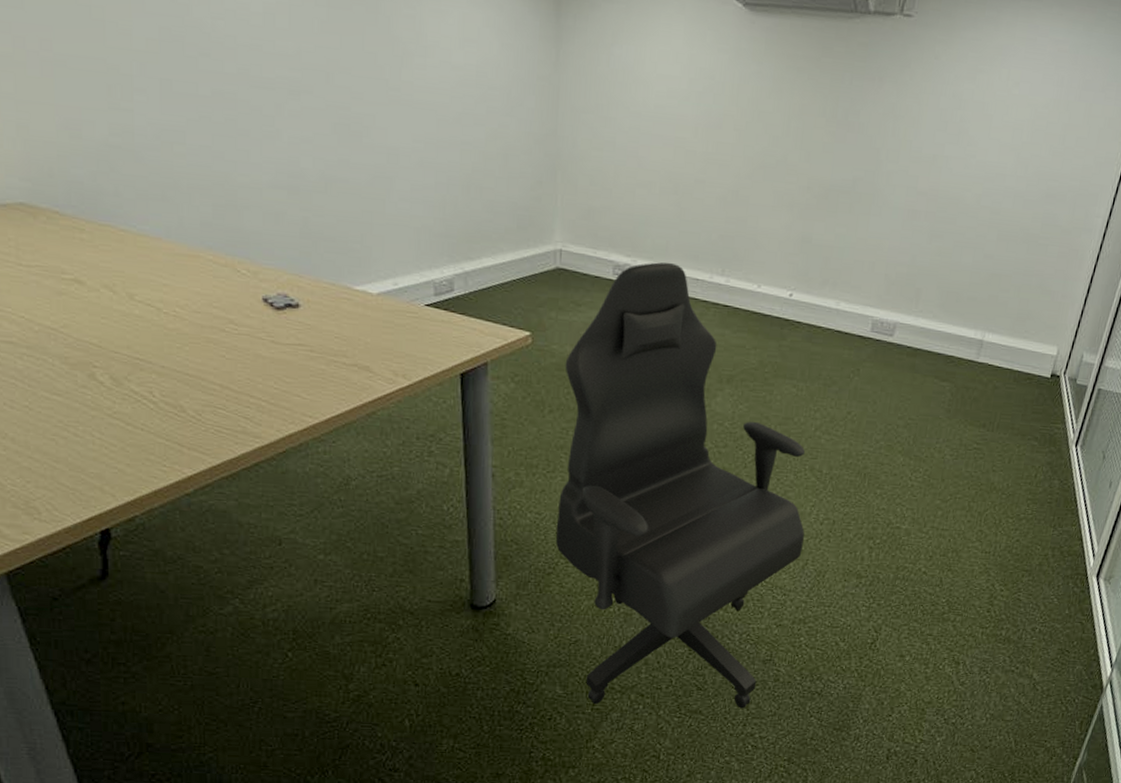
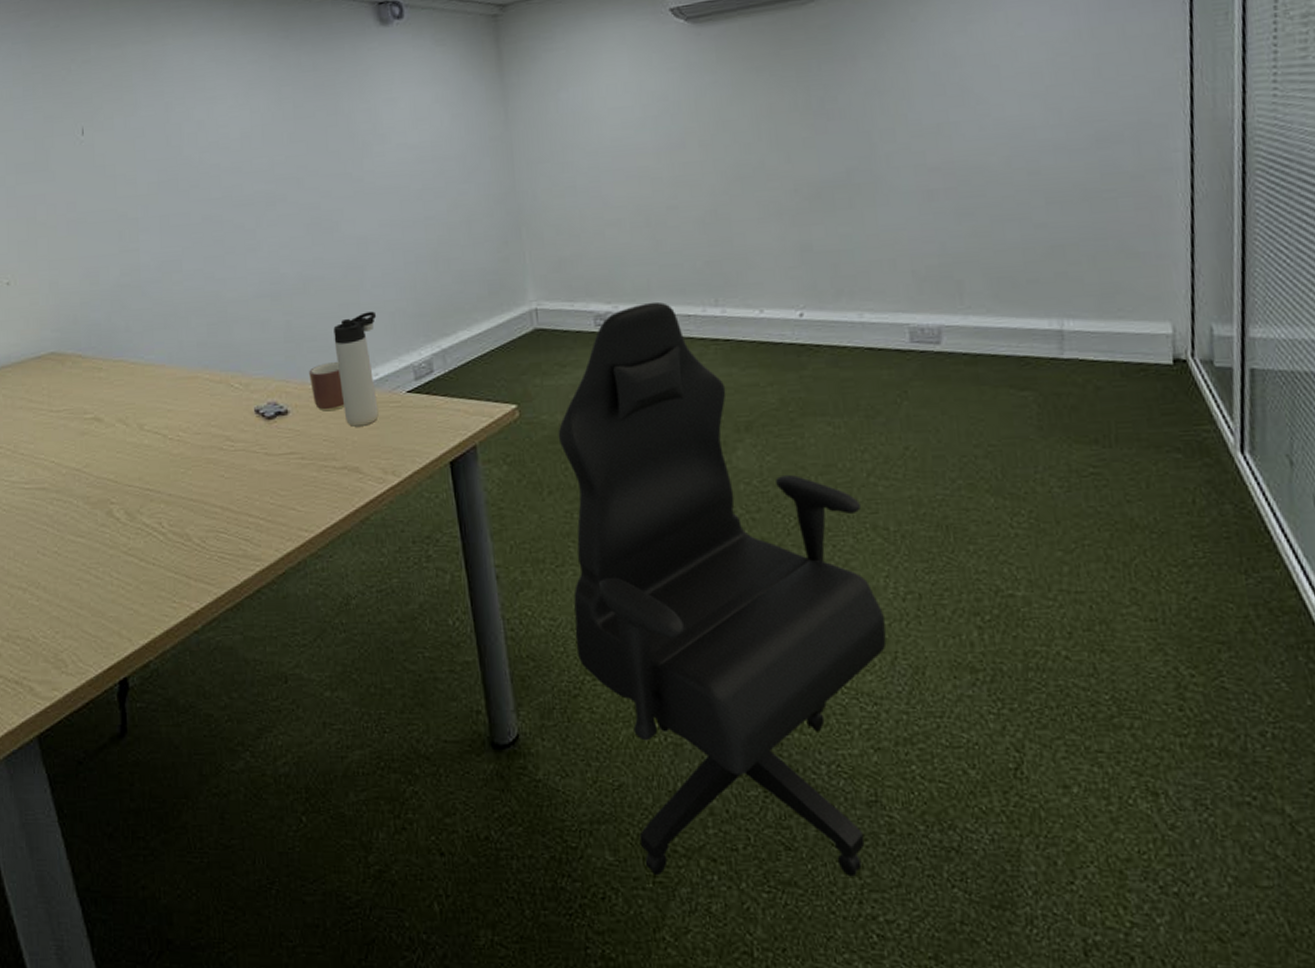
mug: none [325,265,361,312] -> present [309,361,345,412]
thermos bottle: none [354,223,402,330] -> present [333,311,379,427]

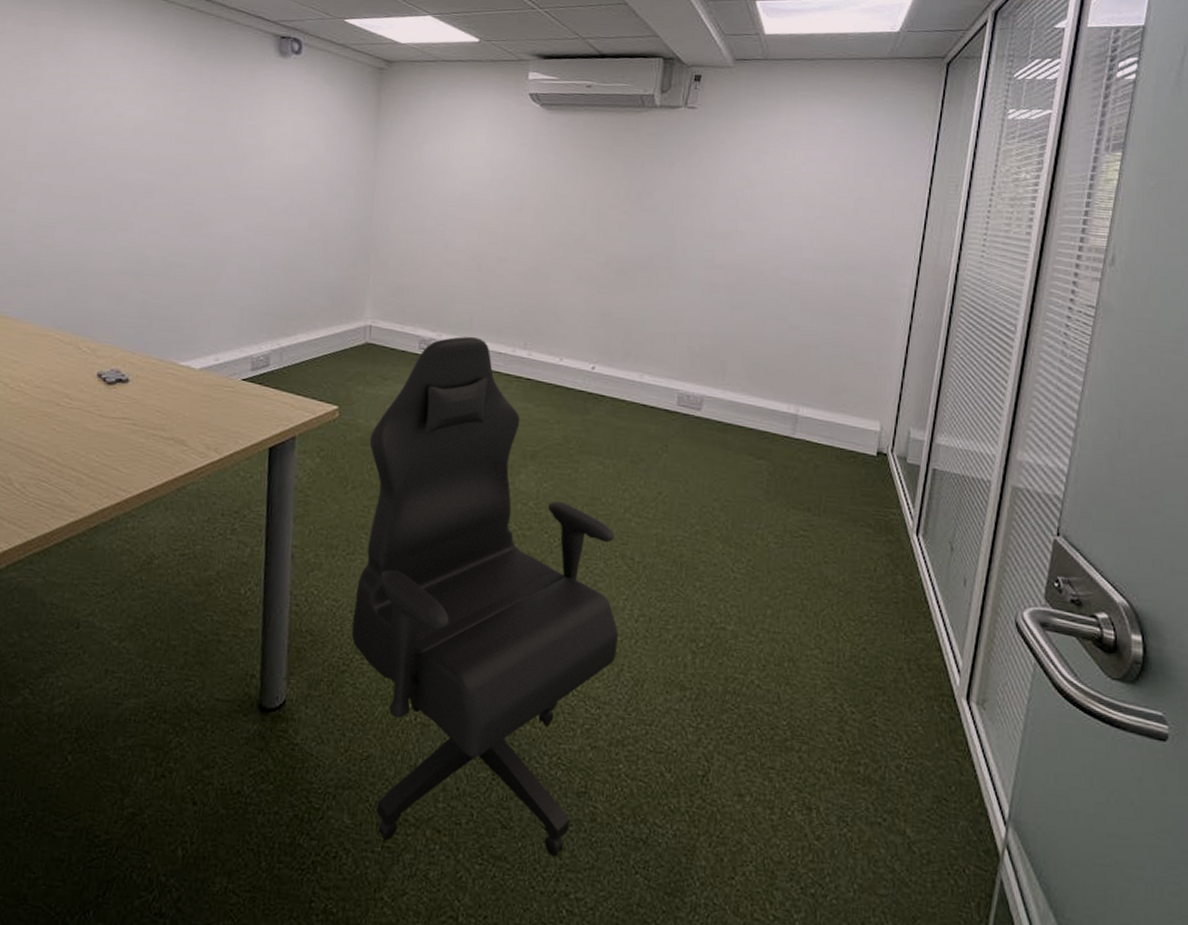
mug: present [309,361,345,412] -> none [154,342,185,386]
thermos bottle: present [333,311,379,427] -> none [180,303,228,404]

